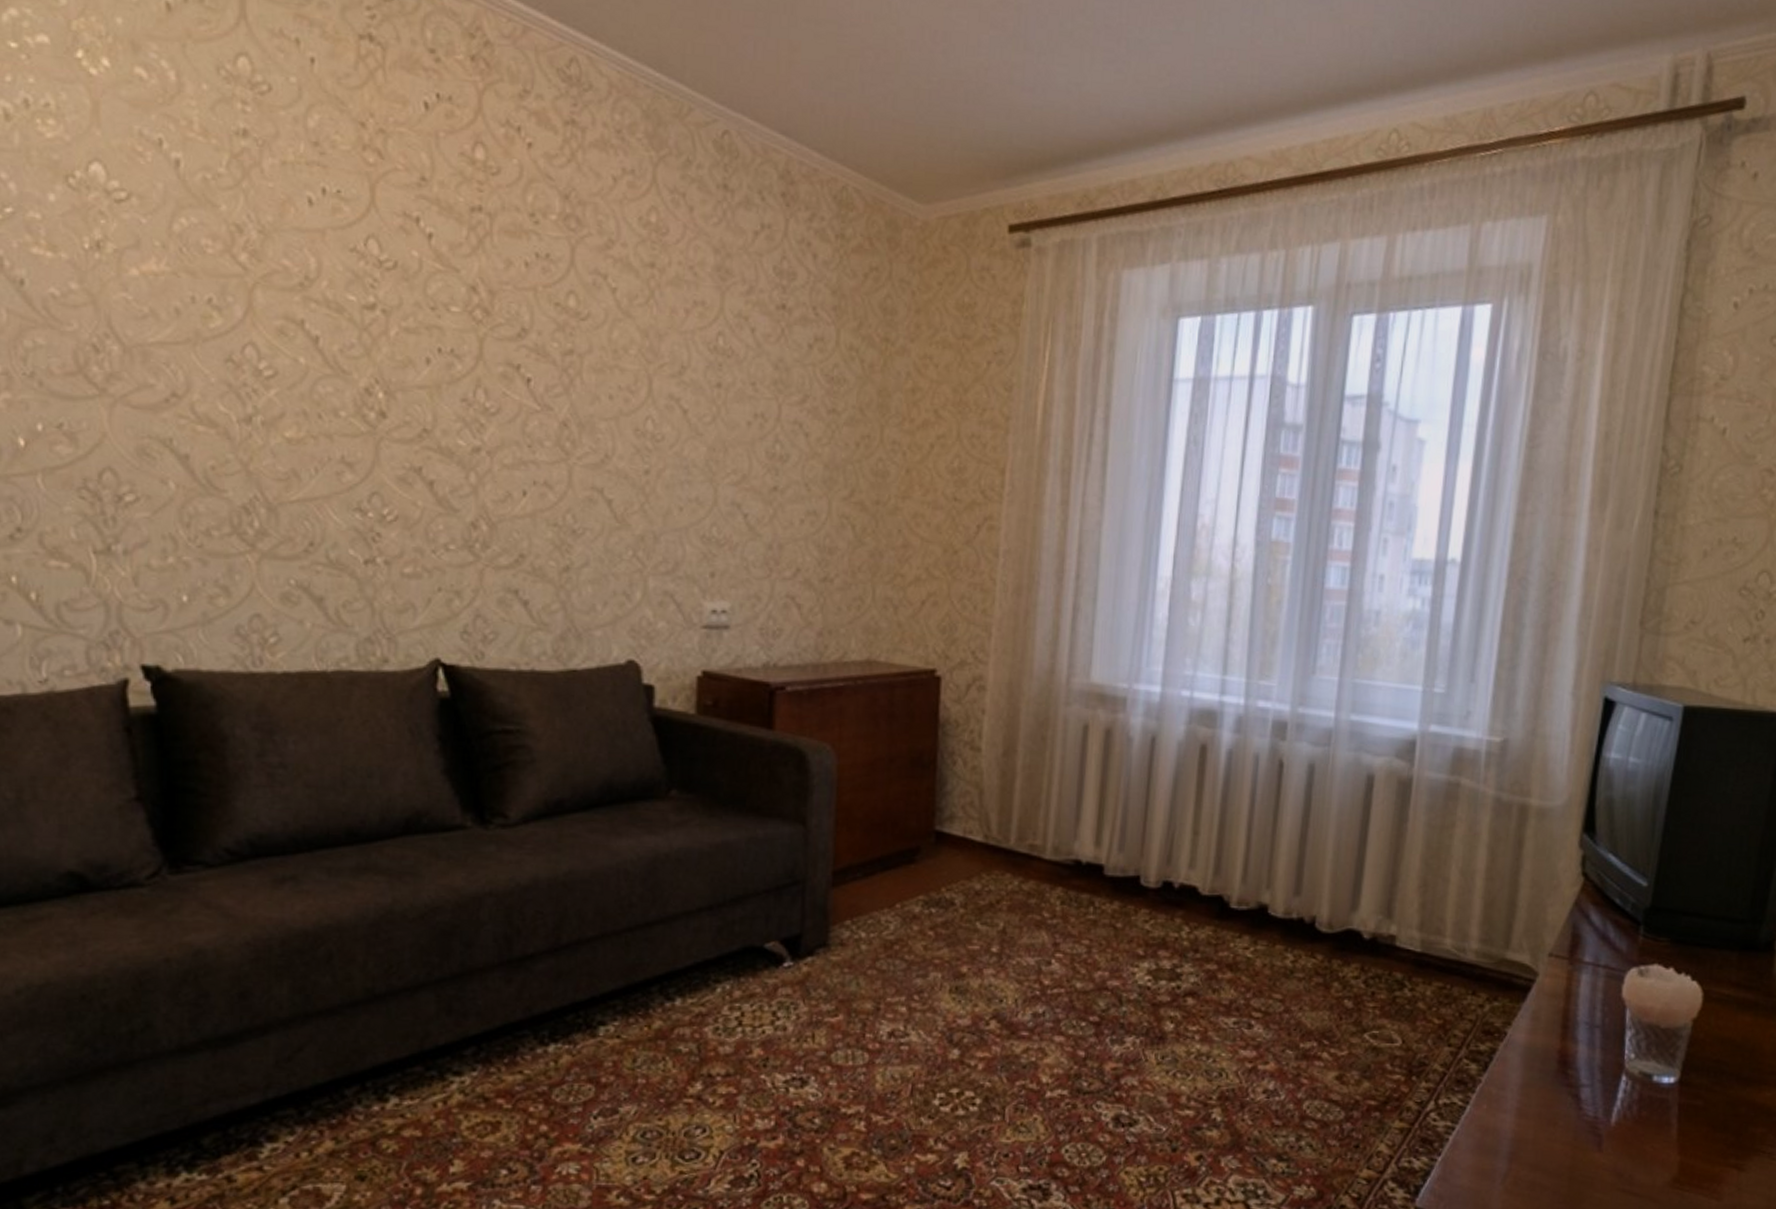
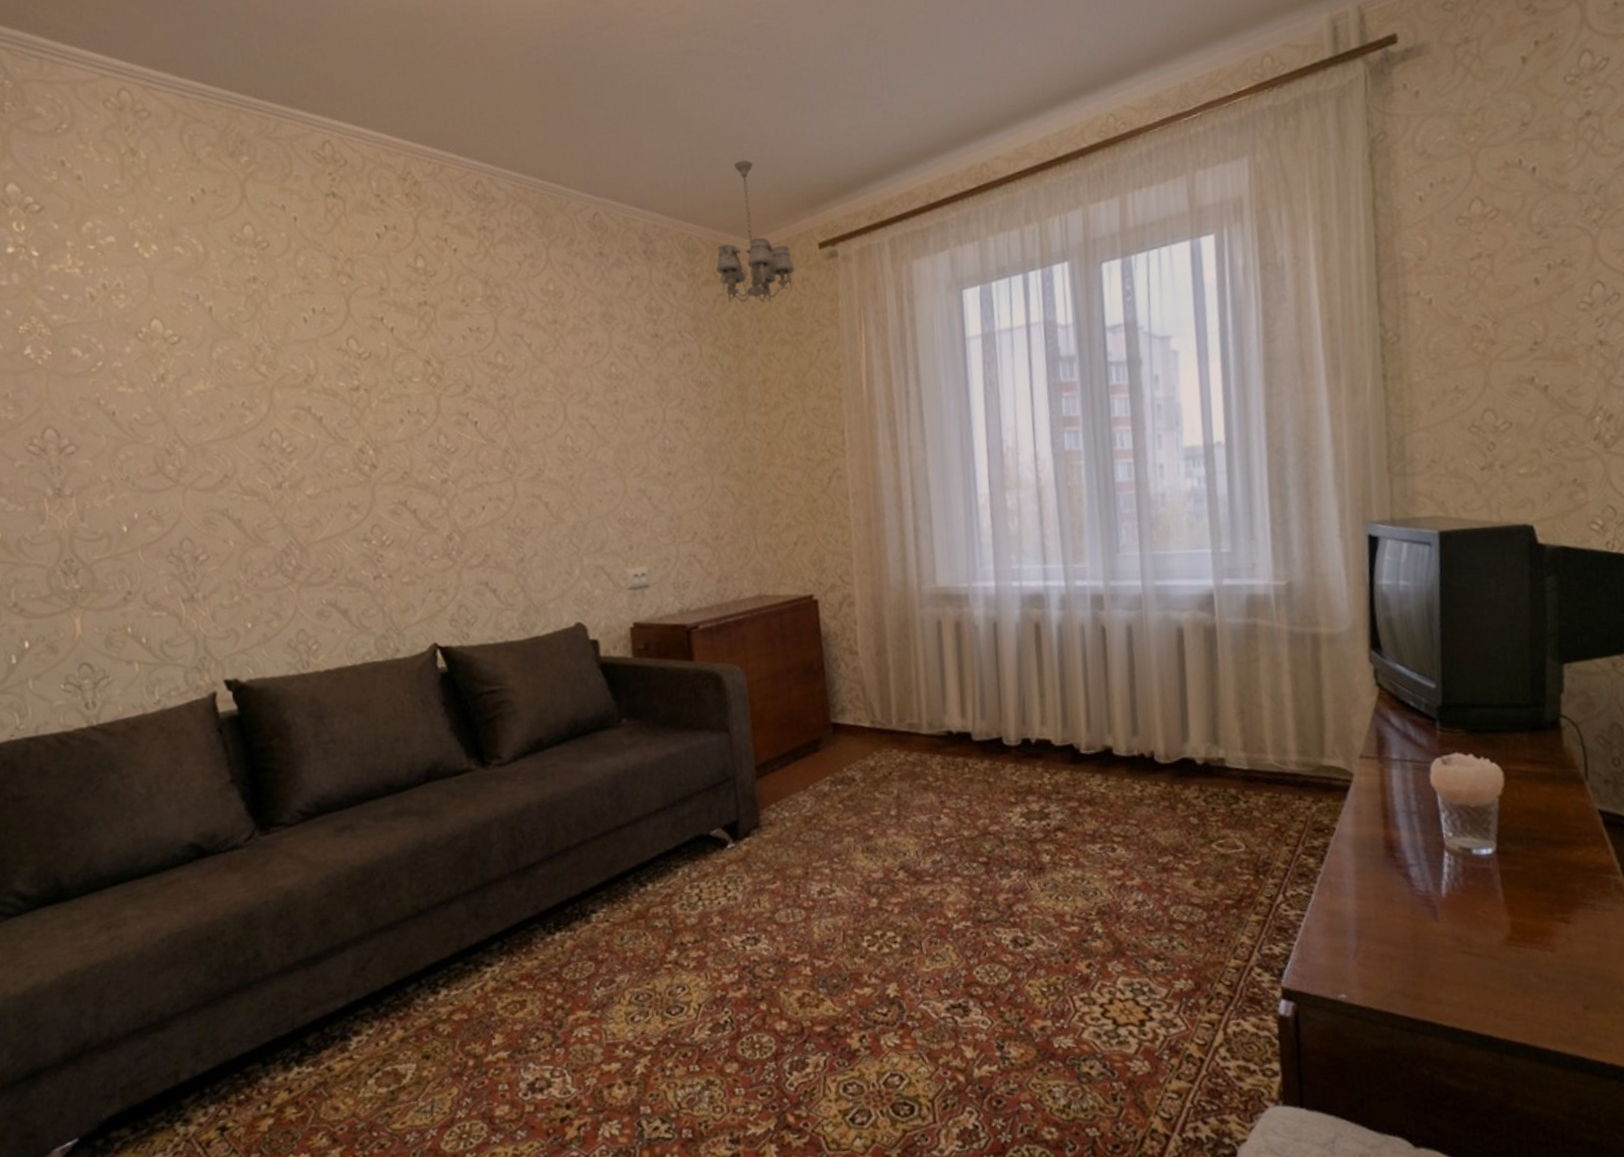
chandelier: none [872,97,974,291] -> present [716,160,795,303]

